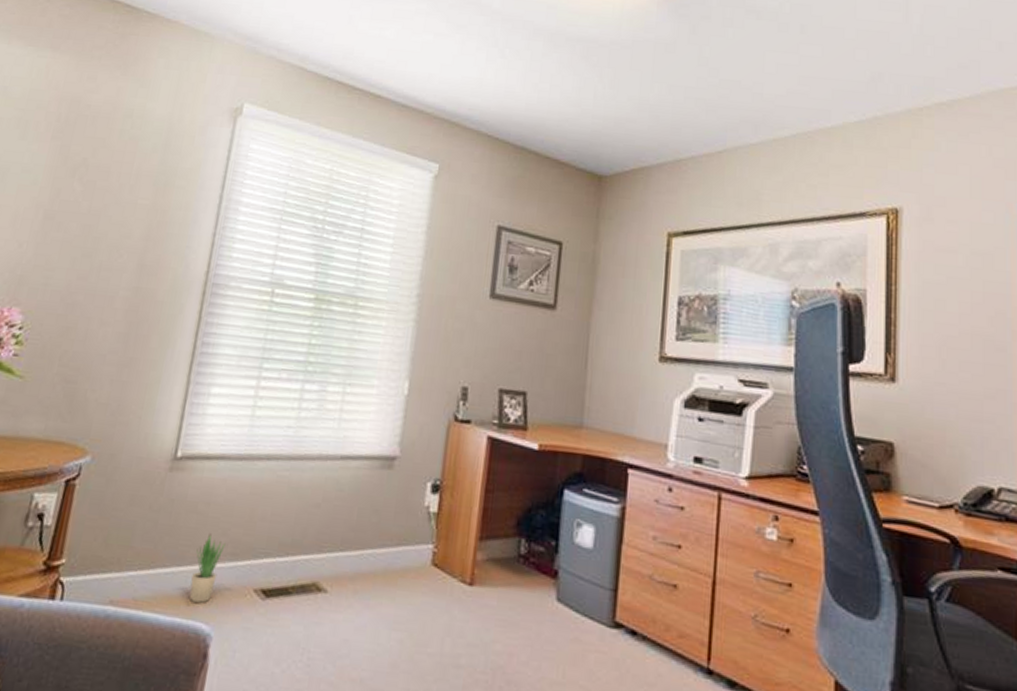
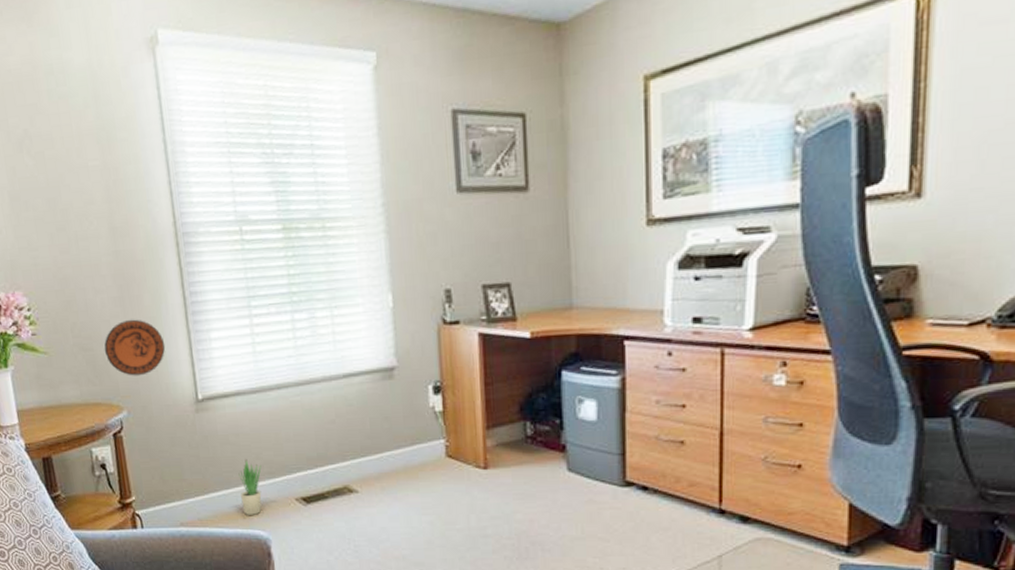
decorative plate: none [88,358,159,420] -> present [104,319,166,376]

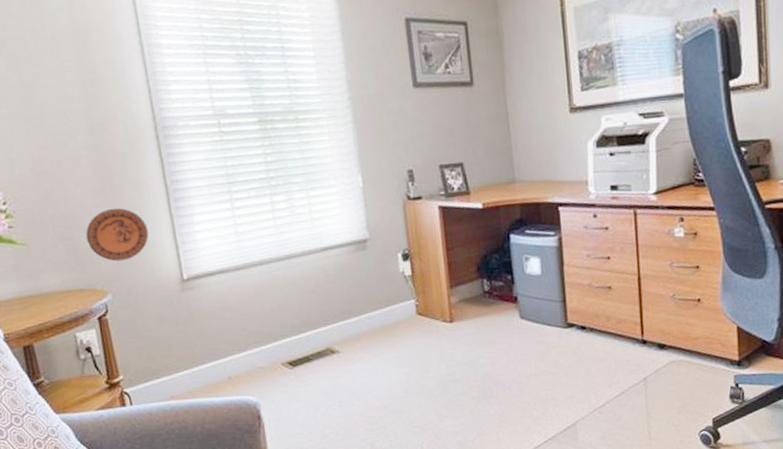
potted plant: present [238,459,262,515] -> none [226,331,250,383]

